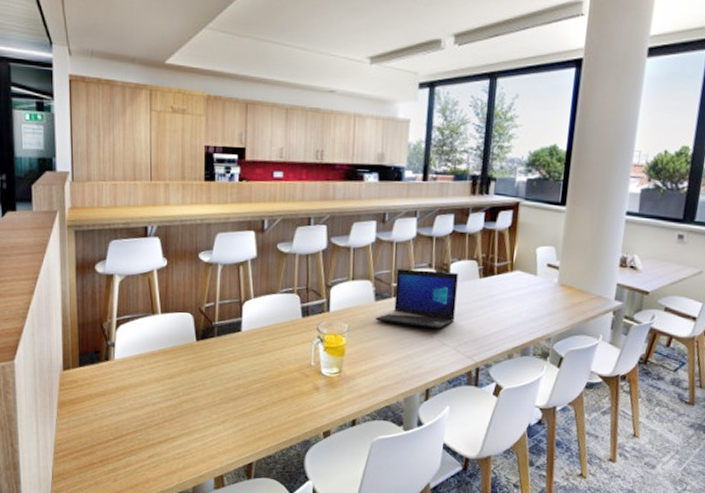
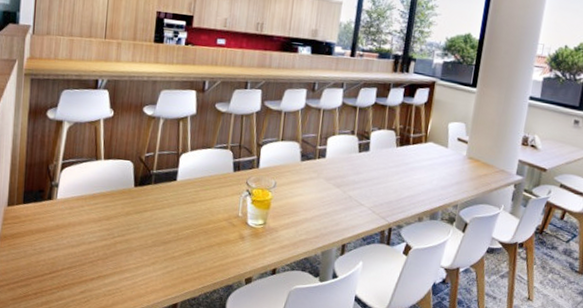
laptop: present [375,269,458,328] -> none [300,133,378,190]

